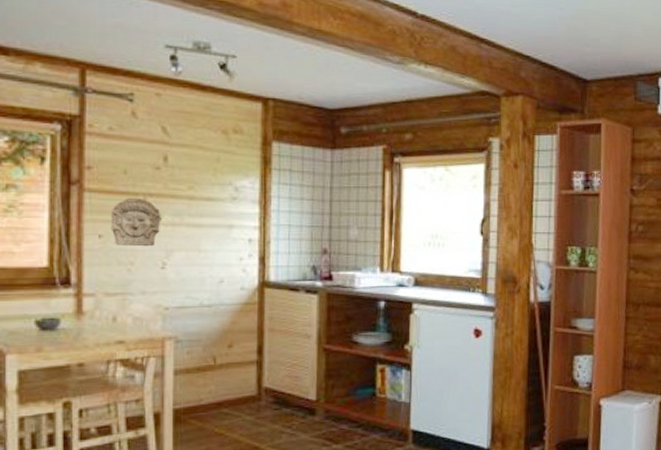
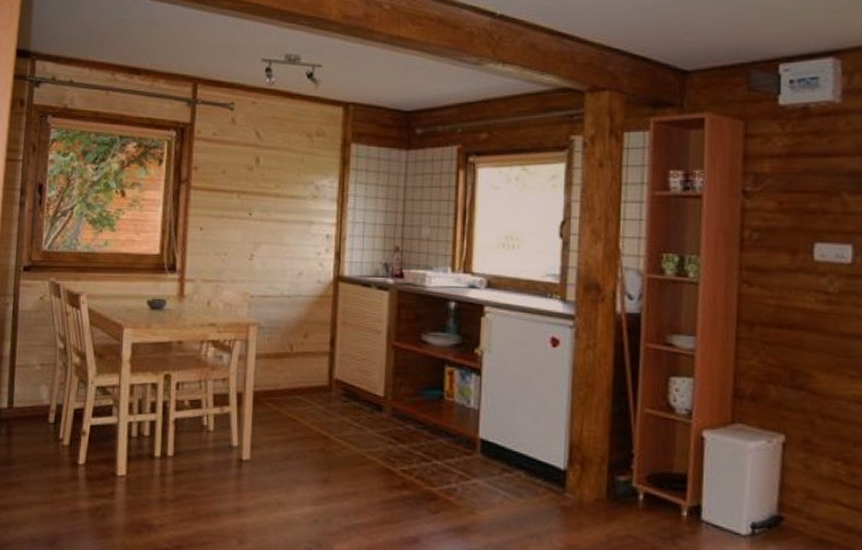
stone relief: present [110,197,161,247] -> none [210,194,252,239]

